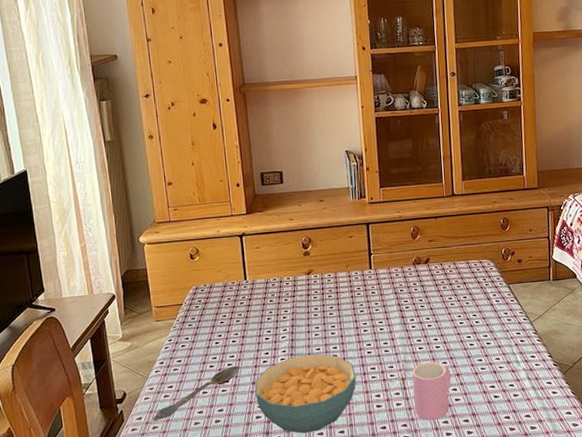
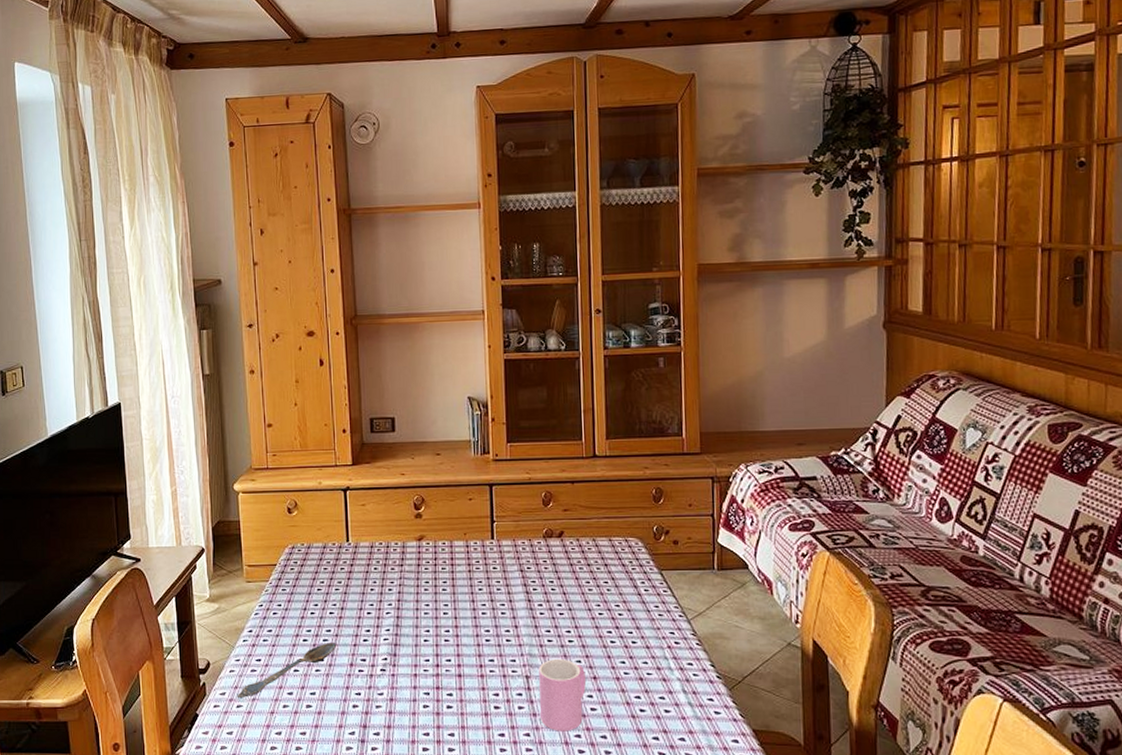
cereal bowl: present [255,354,356,434] -> none [352,636,471,732]

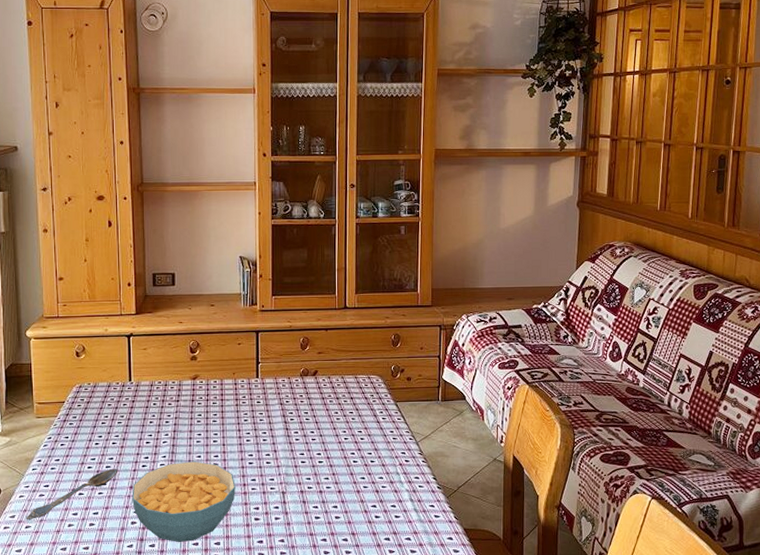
cereal bowl: none [352,636,471,732] -> present [132,461,236,543]
cup: present [539,659,586,732] -> none [293,477,332,537]

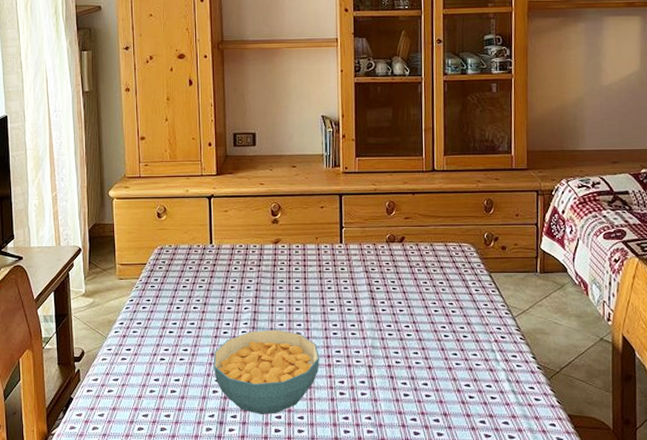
spoon: present [25,469,117,520] -> none [108,334,199,384]

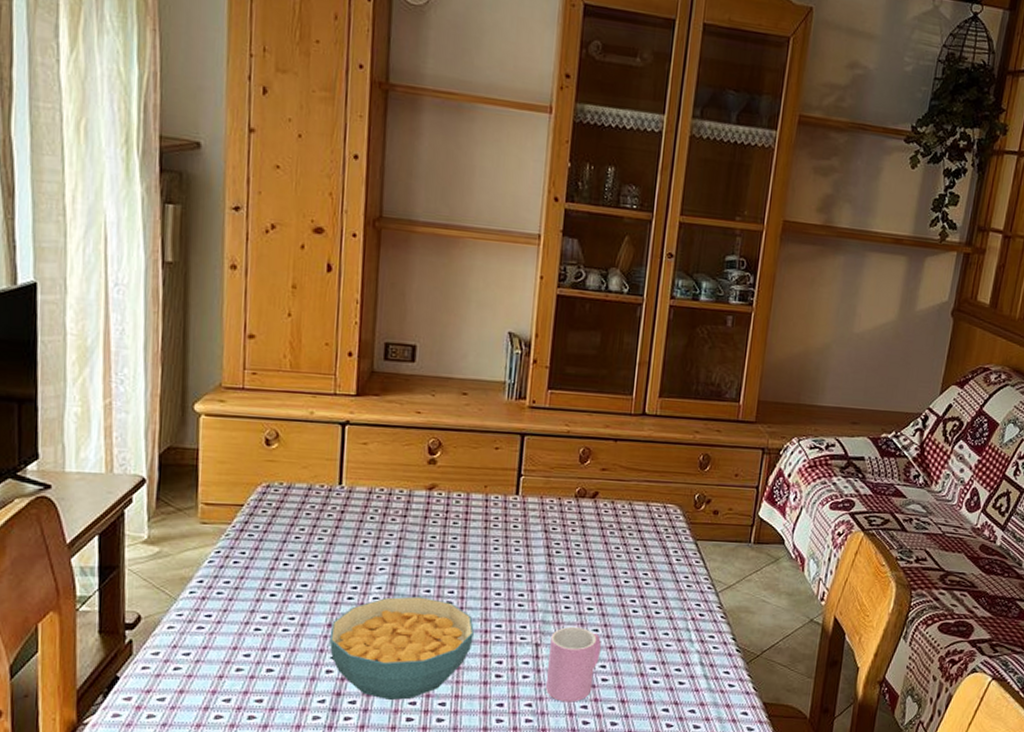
cup: none [380,351,422,416] -> present [546,627,601,702]

